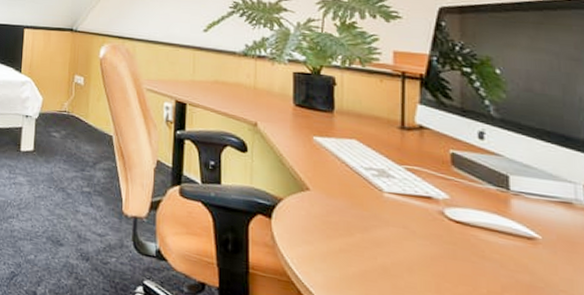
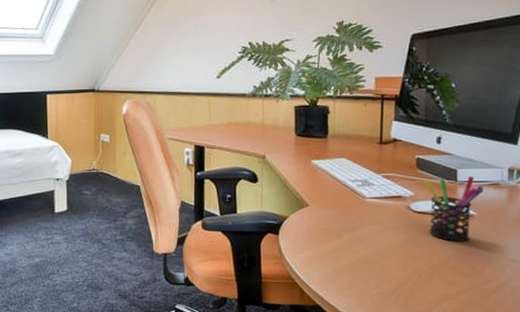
pen holder: none [463,180,549,272] -> present [424,176,484,242]

